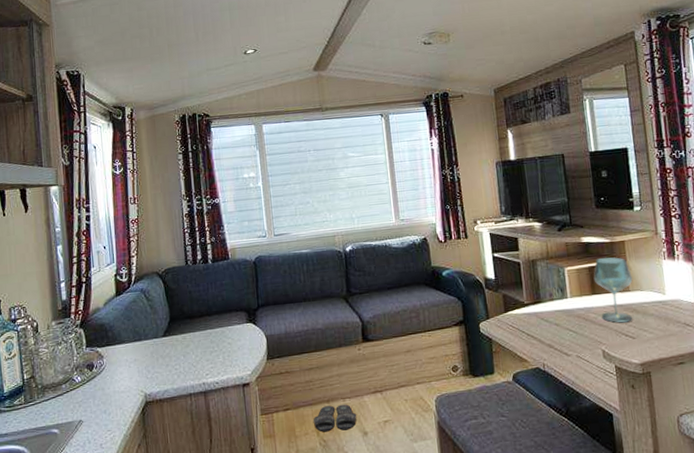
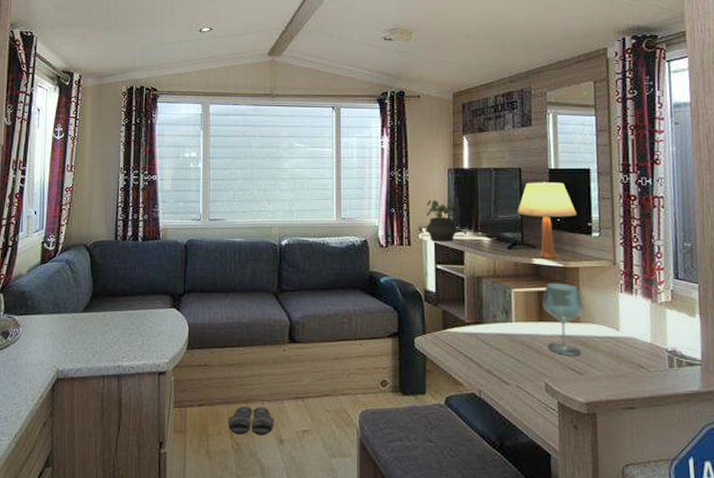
potted plant: none [478,191,511,232] -> present [425,200,458,242]
table lamp: none [563,162,620,237] -> present [517,180,578,260]

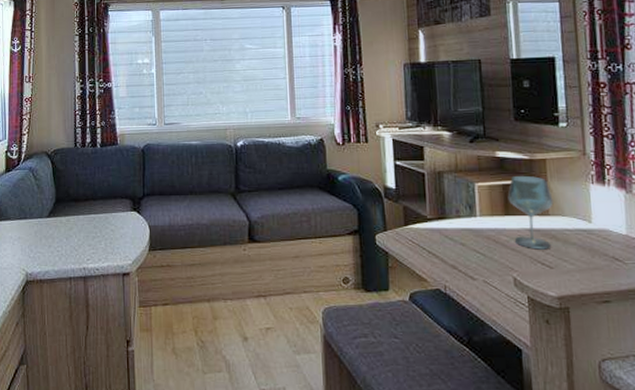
slippers: present [228,406,275,435] -> none [192,305,238,333]
potted plant: present [425,200,458,242] -> none [382,95,417,138]
table lamp: present [517,180,578,260] -> none [477,70,543,153]

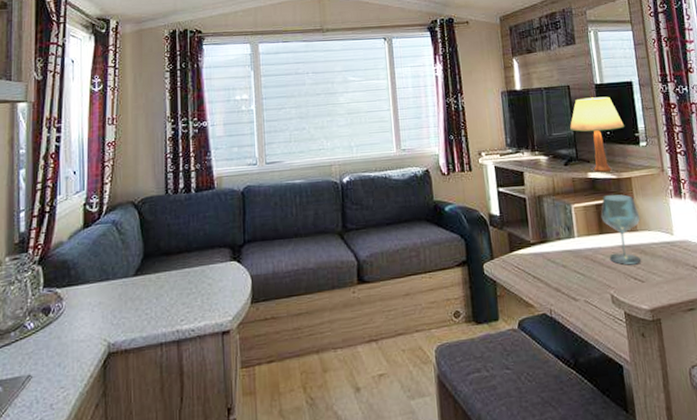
table lamp: none [477,70,543,153] -> present [569,95,625,173]

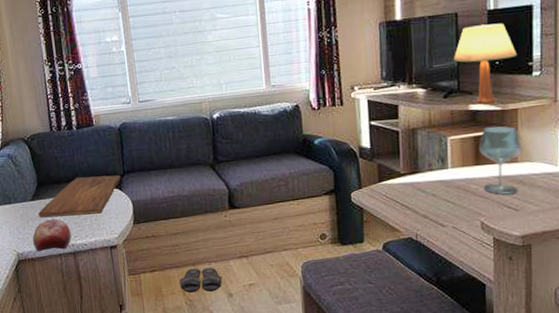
fruit: none [128,298,177,342] -> present [32,218,72,252]
cutting board: none [141,244,241,296] -> present [38,175,122,217]
slippers: none [300,355,349,389] -> present [180,267,223,293]

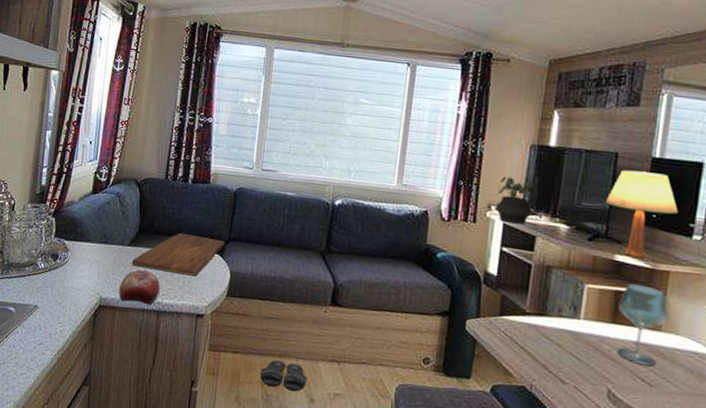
potted plant: none [357,55,392,99] -> present [495,176,534,224]

